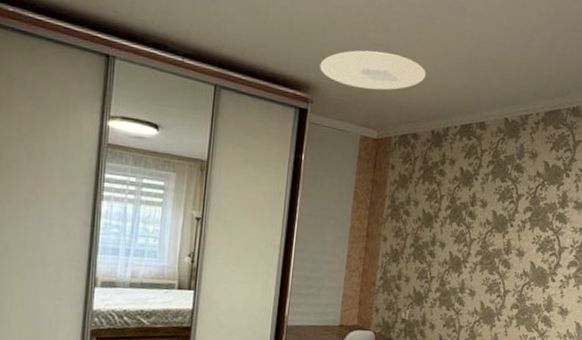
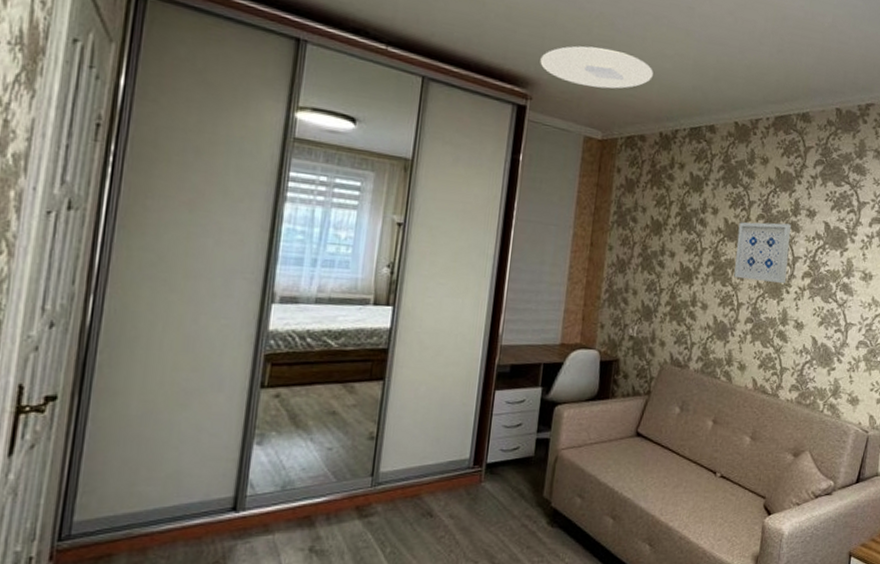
wall art: none [501,214,559,272] -> present [734,222,792,283]

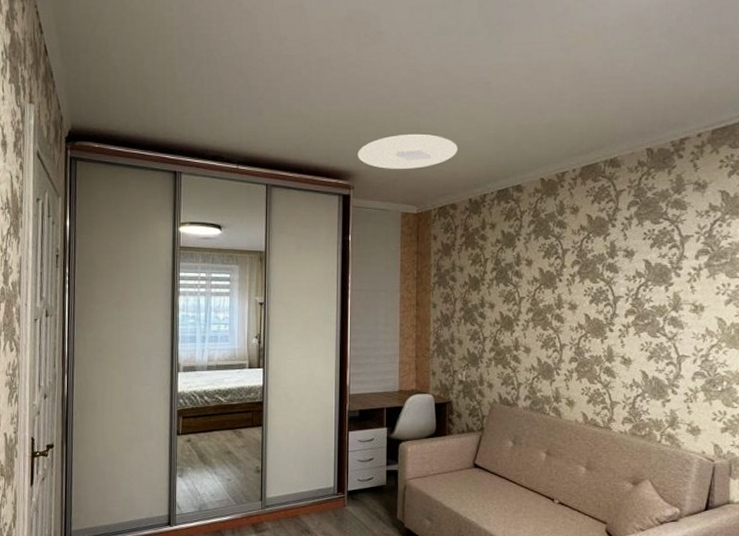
wall art: present [734,222,792,283] -> none [553,266,609,322]

